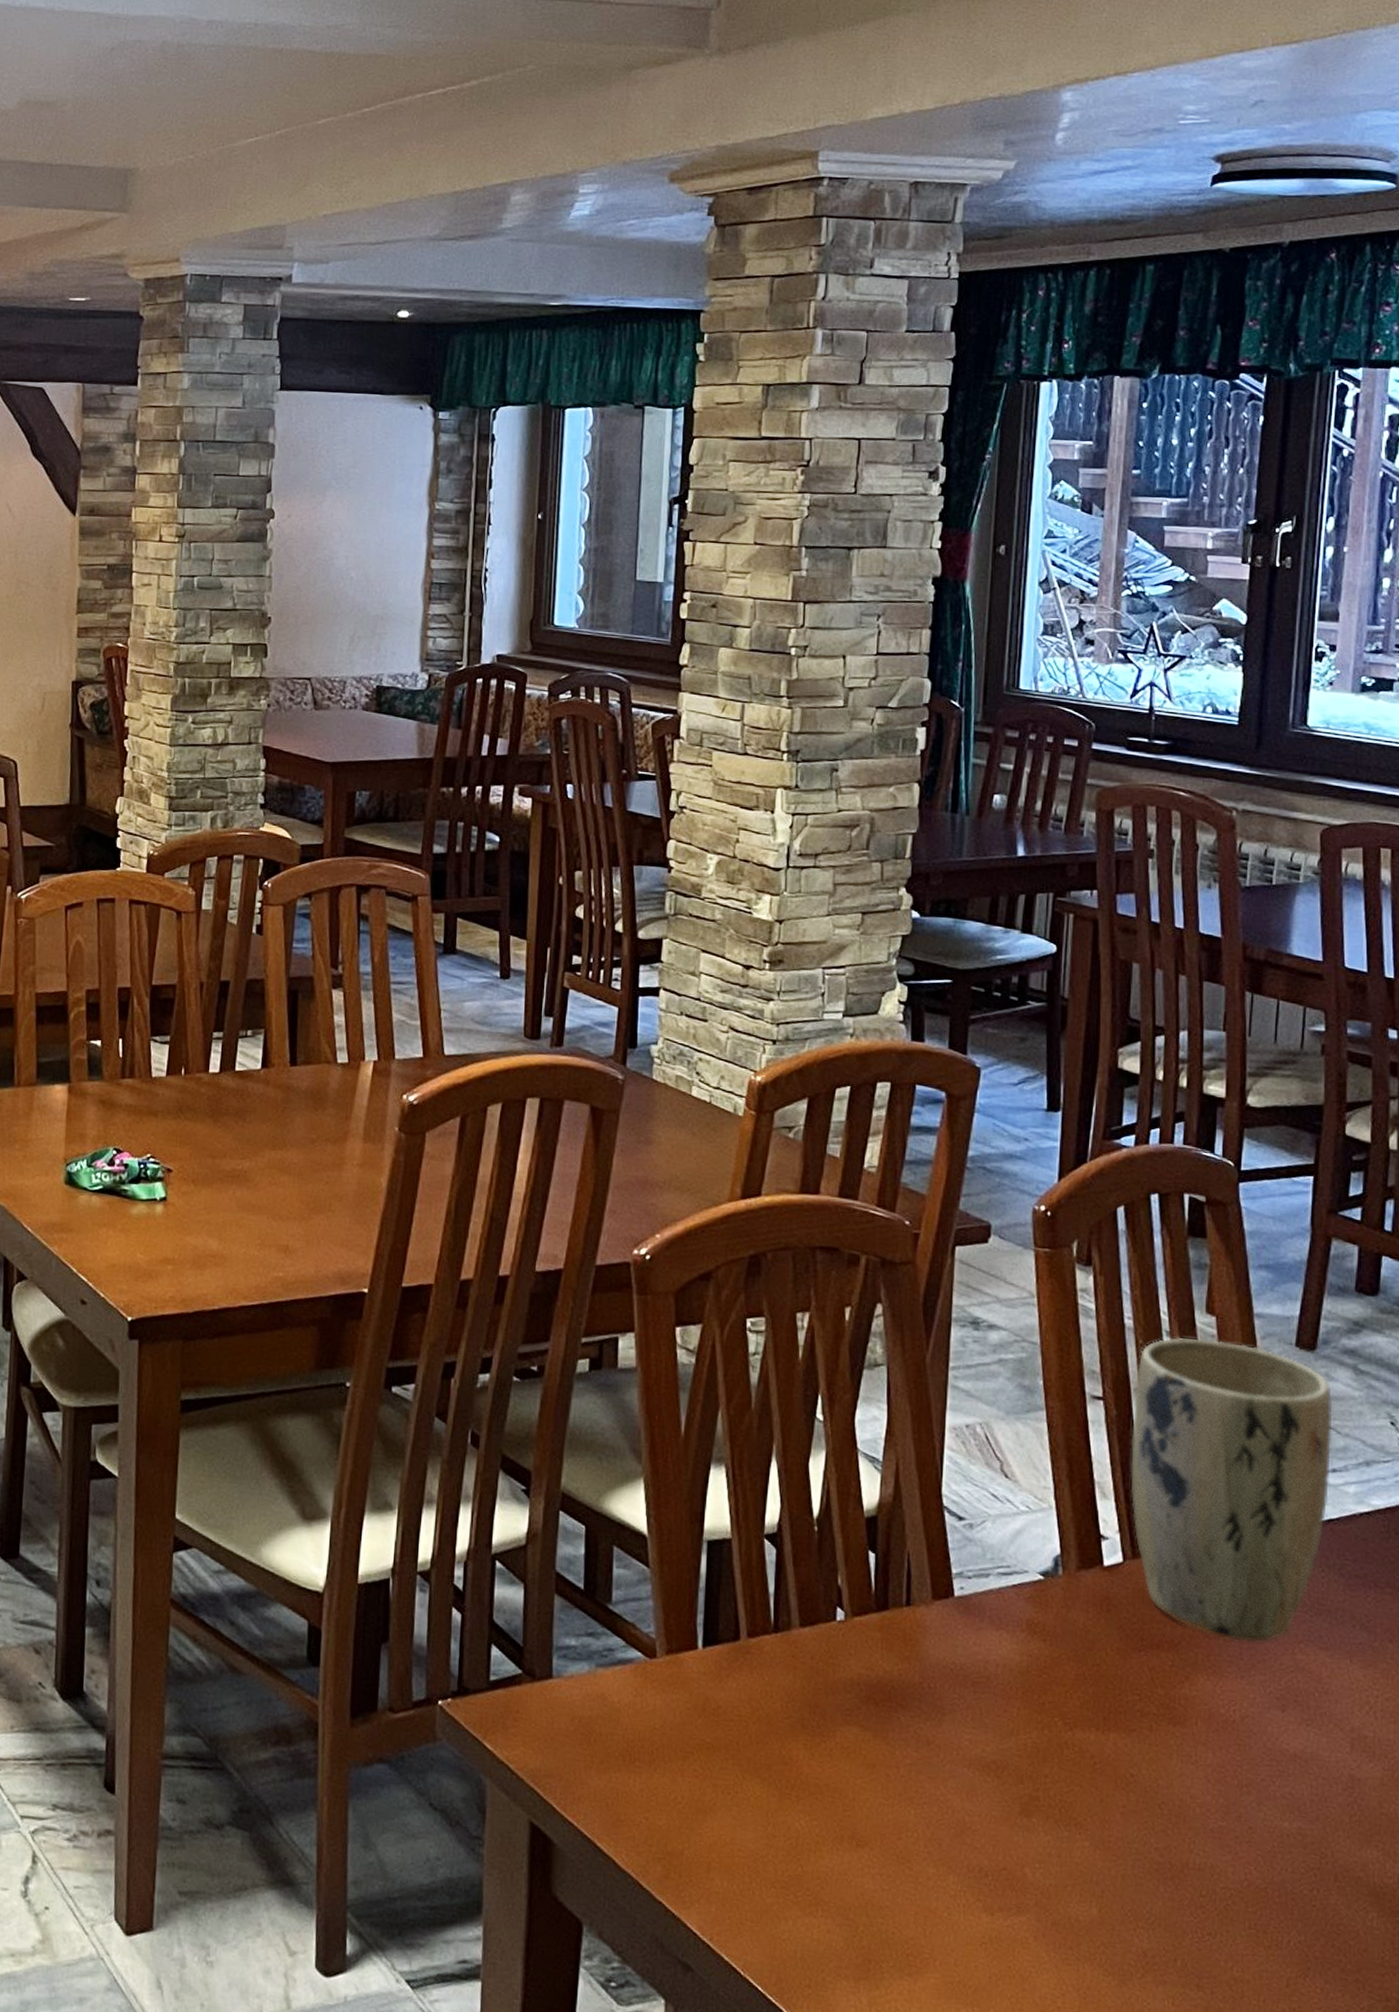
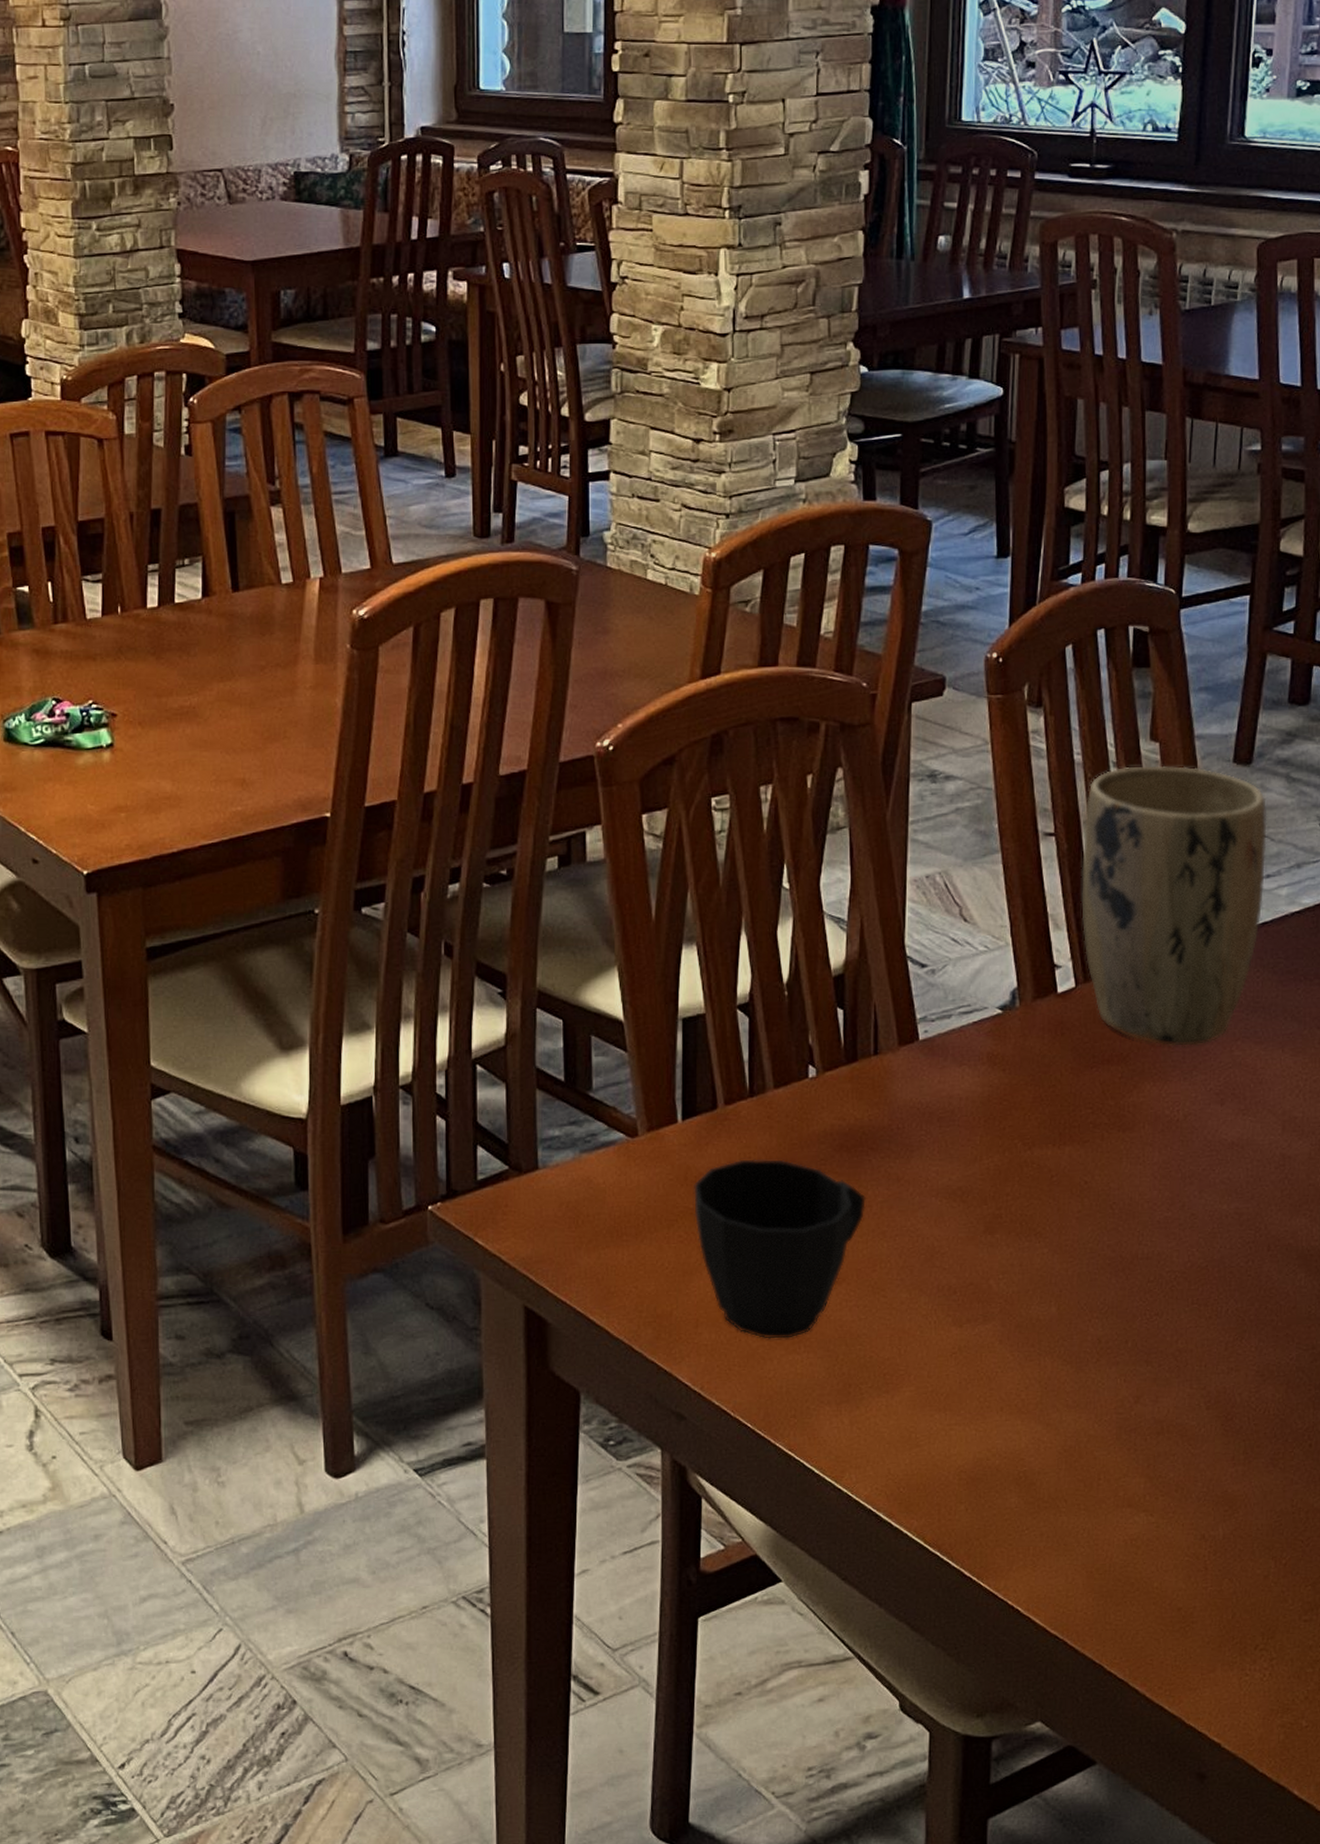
cup: none [711,1697,893,1900] -> present [694,1159,866,1339]

